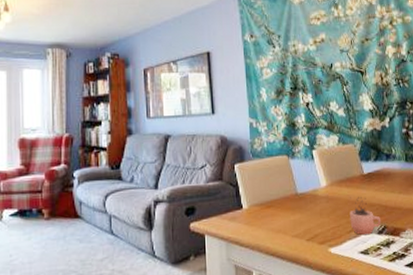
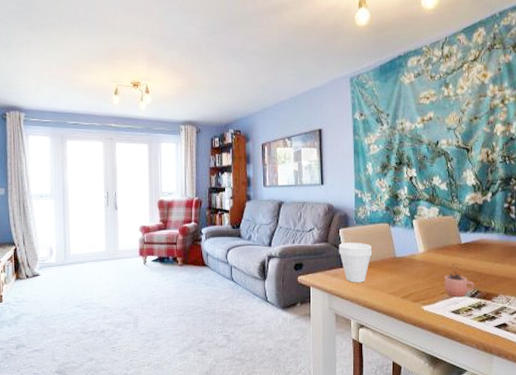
cup: none [234,178,272,227] -> present [338,242,373,283]

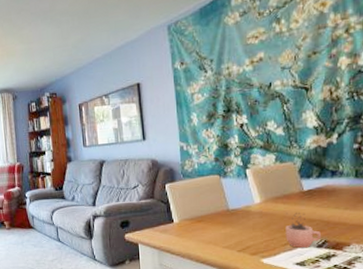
cup: present [338,242,373,283] -> none [165,196,203,238]

